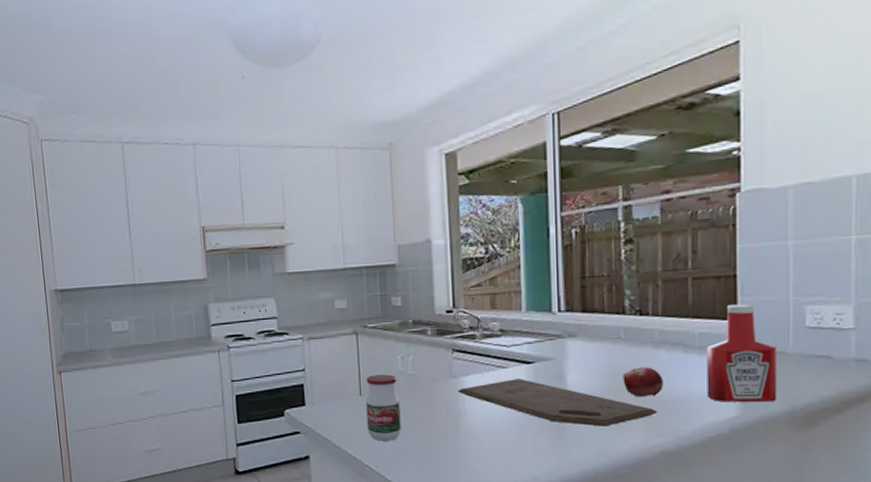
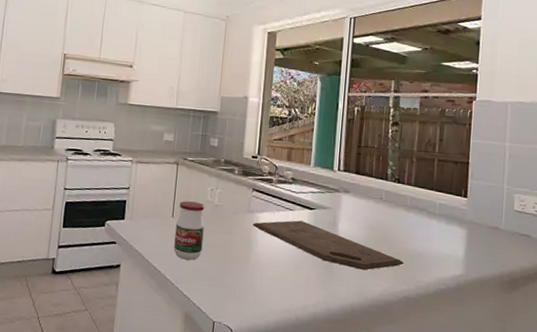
fruit: present [623,367,664,397] -> none [380,224,411,250]
ketchup bottle: present [707,304,778,402] -> none [441,184,493,266]

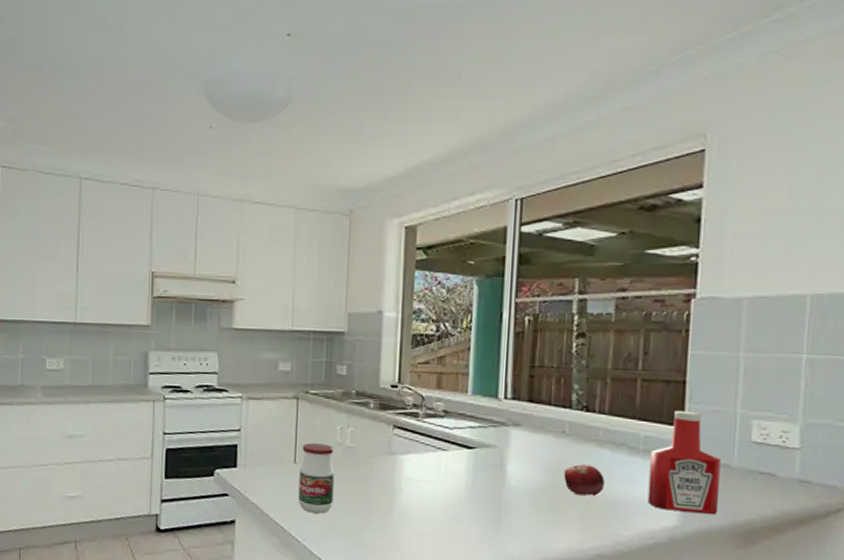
cutting board: present [252,220,405,270] -> none [395,462,597,522]
fruit: none [380,224,411,250] -> present [563,464,606,496]
ketchup bottle: none [441,184,493,266] -> present [647,410,721,514]

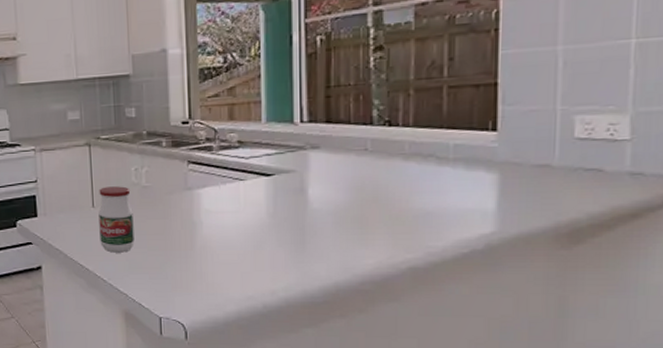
fruit: present [563,464,606,496] -> none [369,180,414,211]
ketchup bottle: present [647,410,721,514] -> none [461,113,541,217]

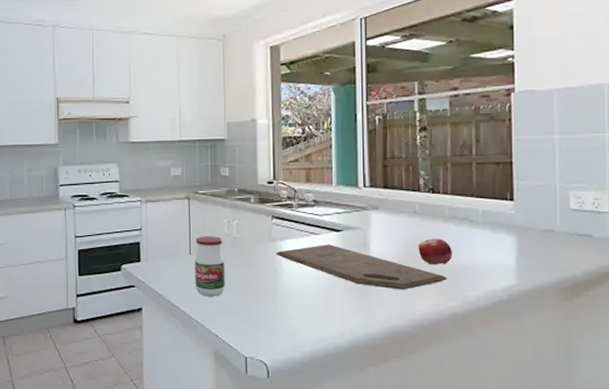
cutting board: none [193,191,407,241] -> present [276,244,448,290]
fruit: none [369,180,414,211] -> present [418,238,453,264]

